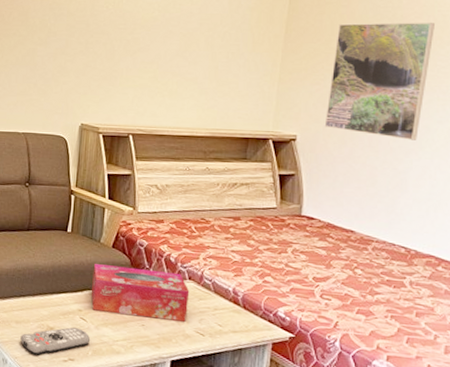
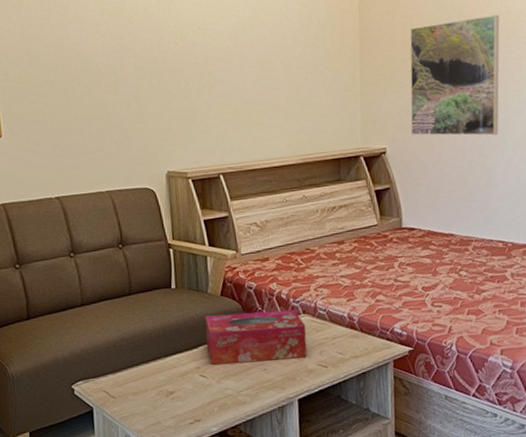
remote control: present [20,327,90,355] -> none [140,386,213,424]

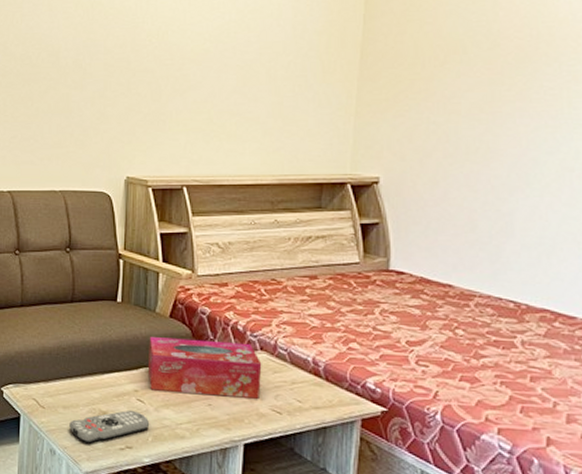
remote control: none [140,386,213,424] -> present [69,410,149,444]
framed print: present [409,15,500,136] -> none [411,37,539,176]

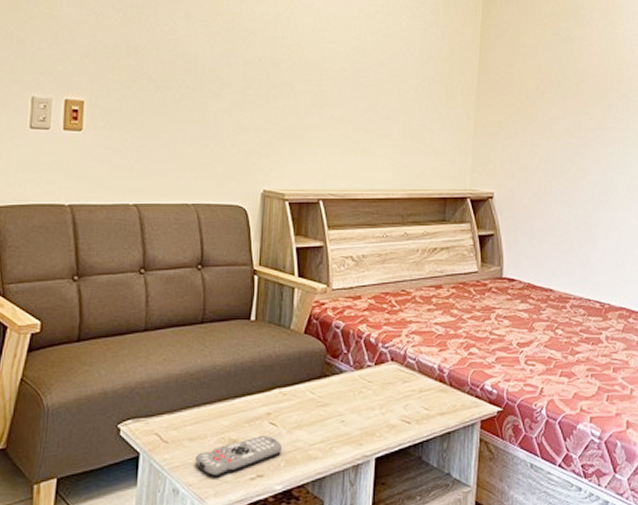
tissue box: present [147,337,262,399] -> none [281,354,393,412]

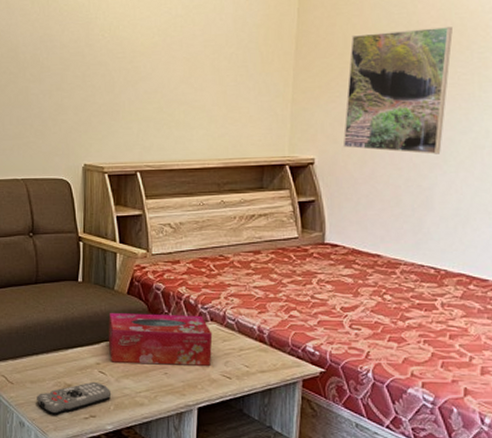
tissue box: none [281,354,393,412] -> present [108,313,213,366]
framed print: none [519,75,612,193] -> present [343,27,453,155]

